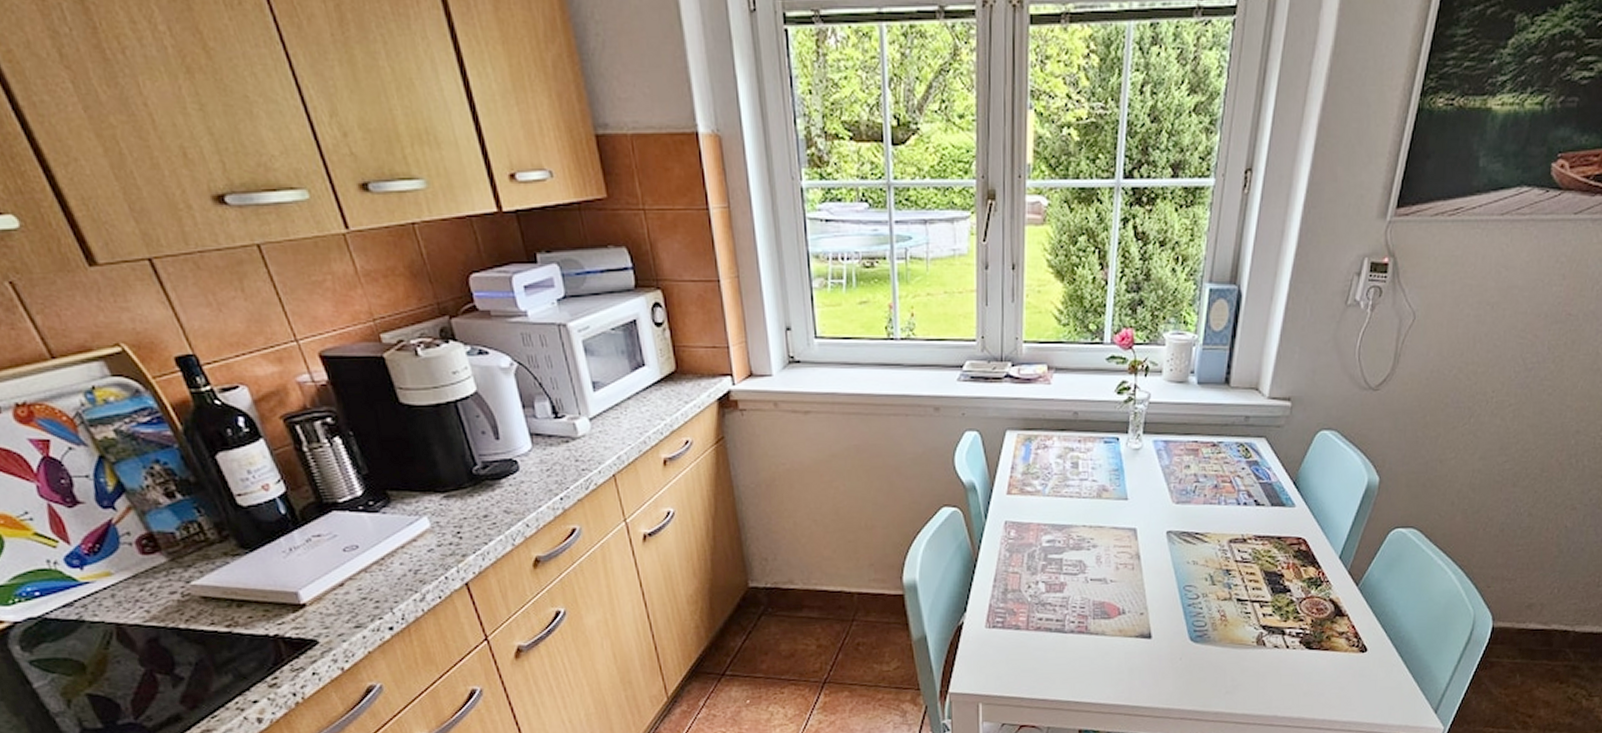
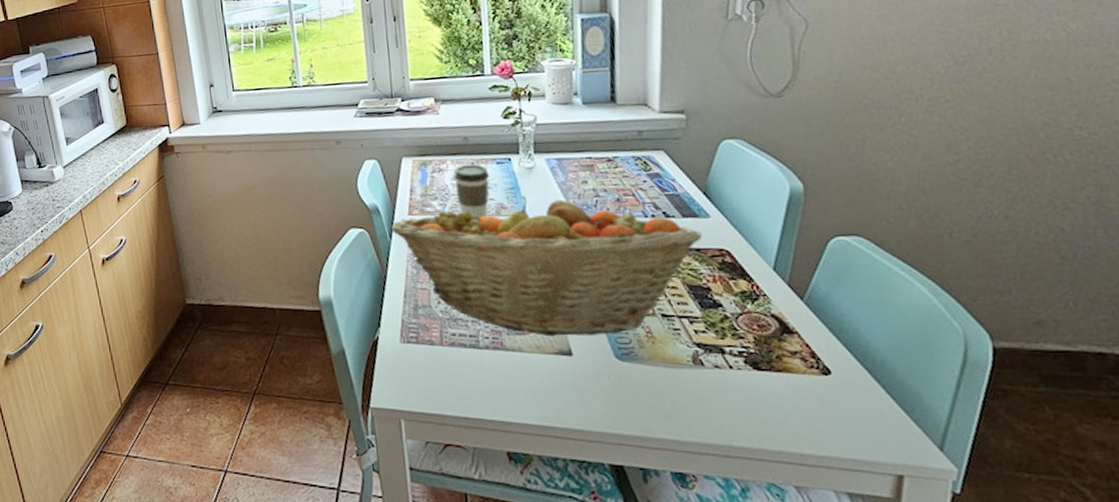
fruit basket: none [987,478,1285,621] -> present [391,195,702,337]
coffee cup: none [1059,442,1095,500] -> present [453,164,489,218]

